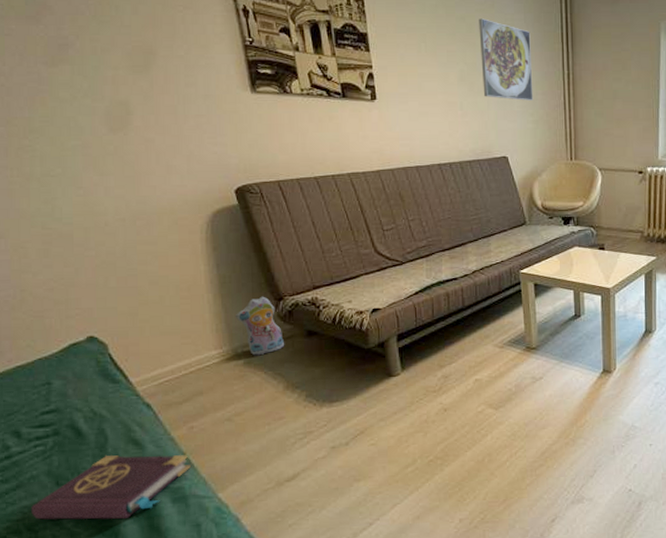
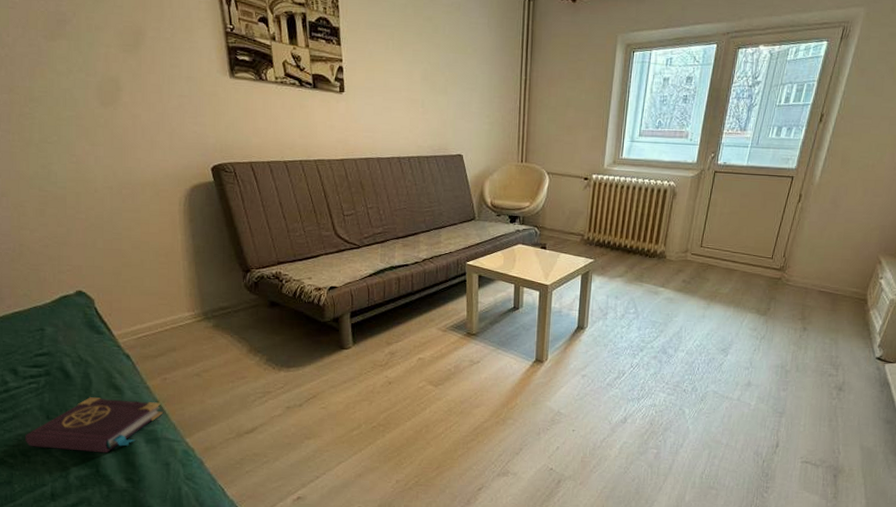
plush toy: present [236,296,284,356] -> none [207,267,249,321]
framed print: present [479,18,533,101] -> none [444,20,493,103]

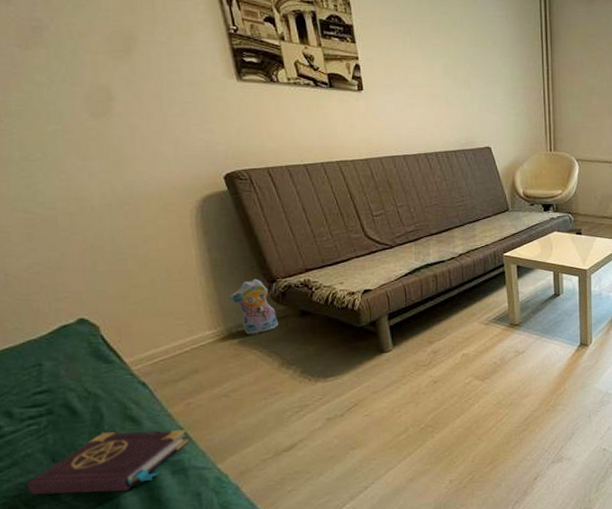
plush toy: none [207,267,249,321] -> present [229,278,278,335]

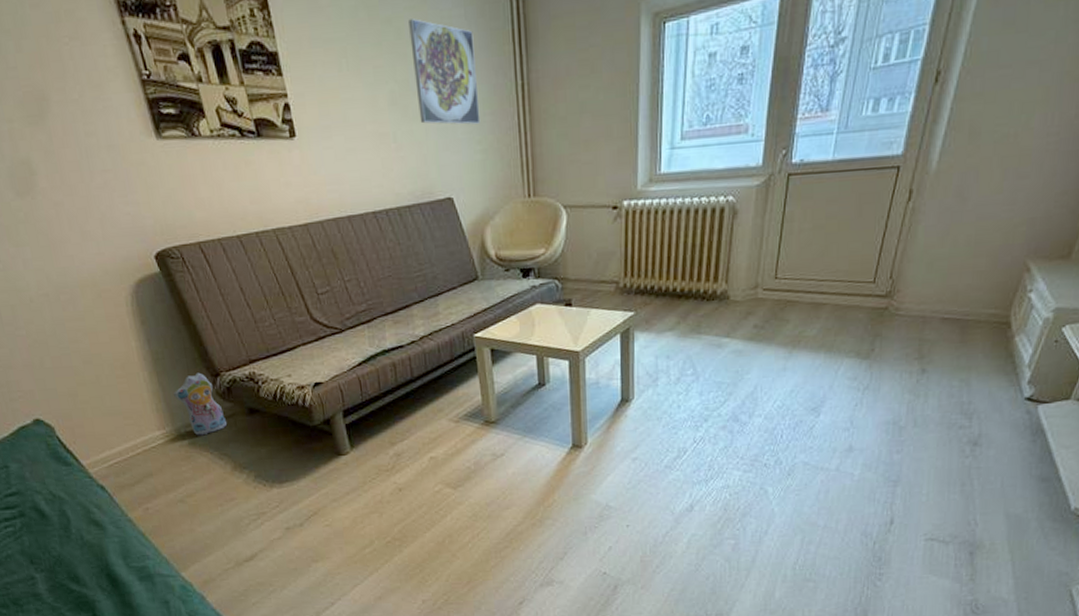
book: present [27,430,189,495] -> none [12,535,152,596]
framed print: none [462,14,515,94] -> present [409,19,481,125]

